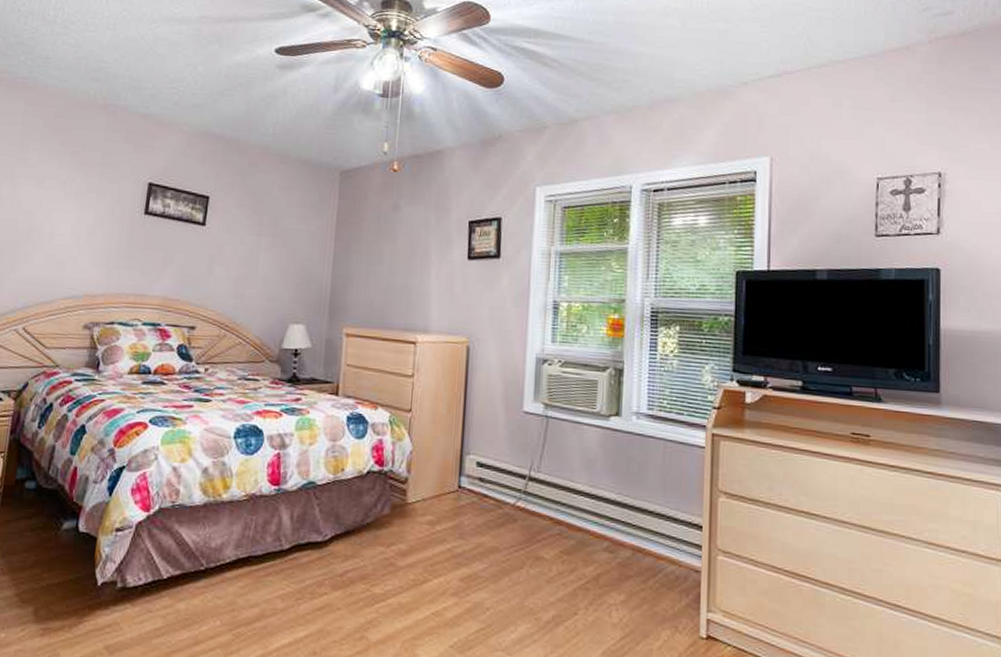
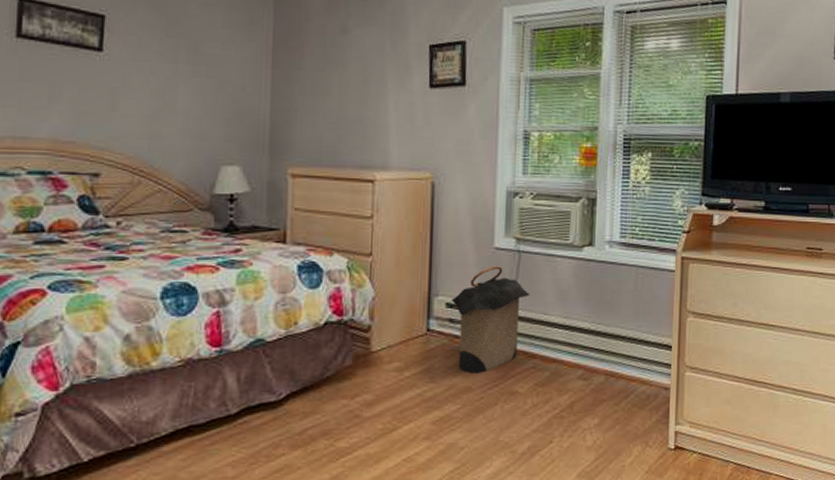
laundry hamper: none [481,429,557,535] -> present [451,266,531,374]

